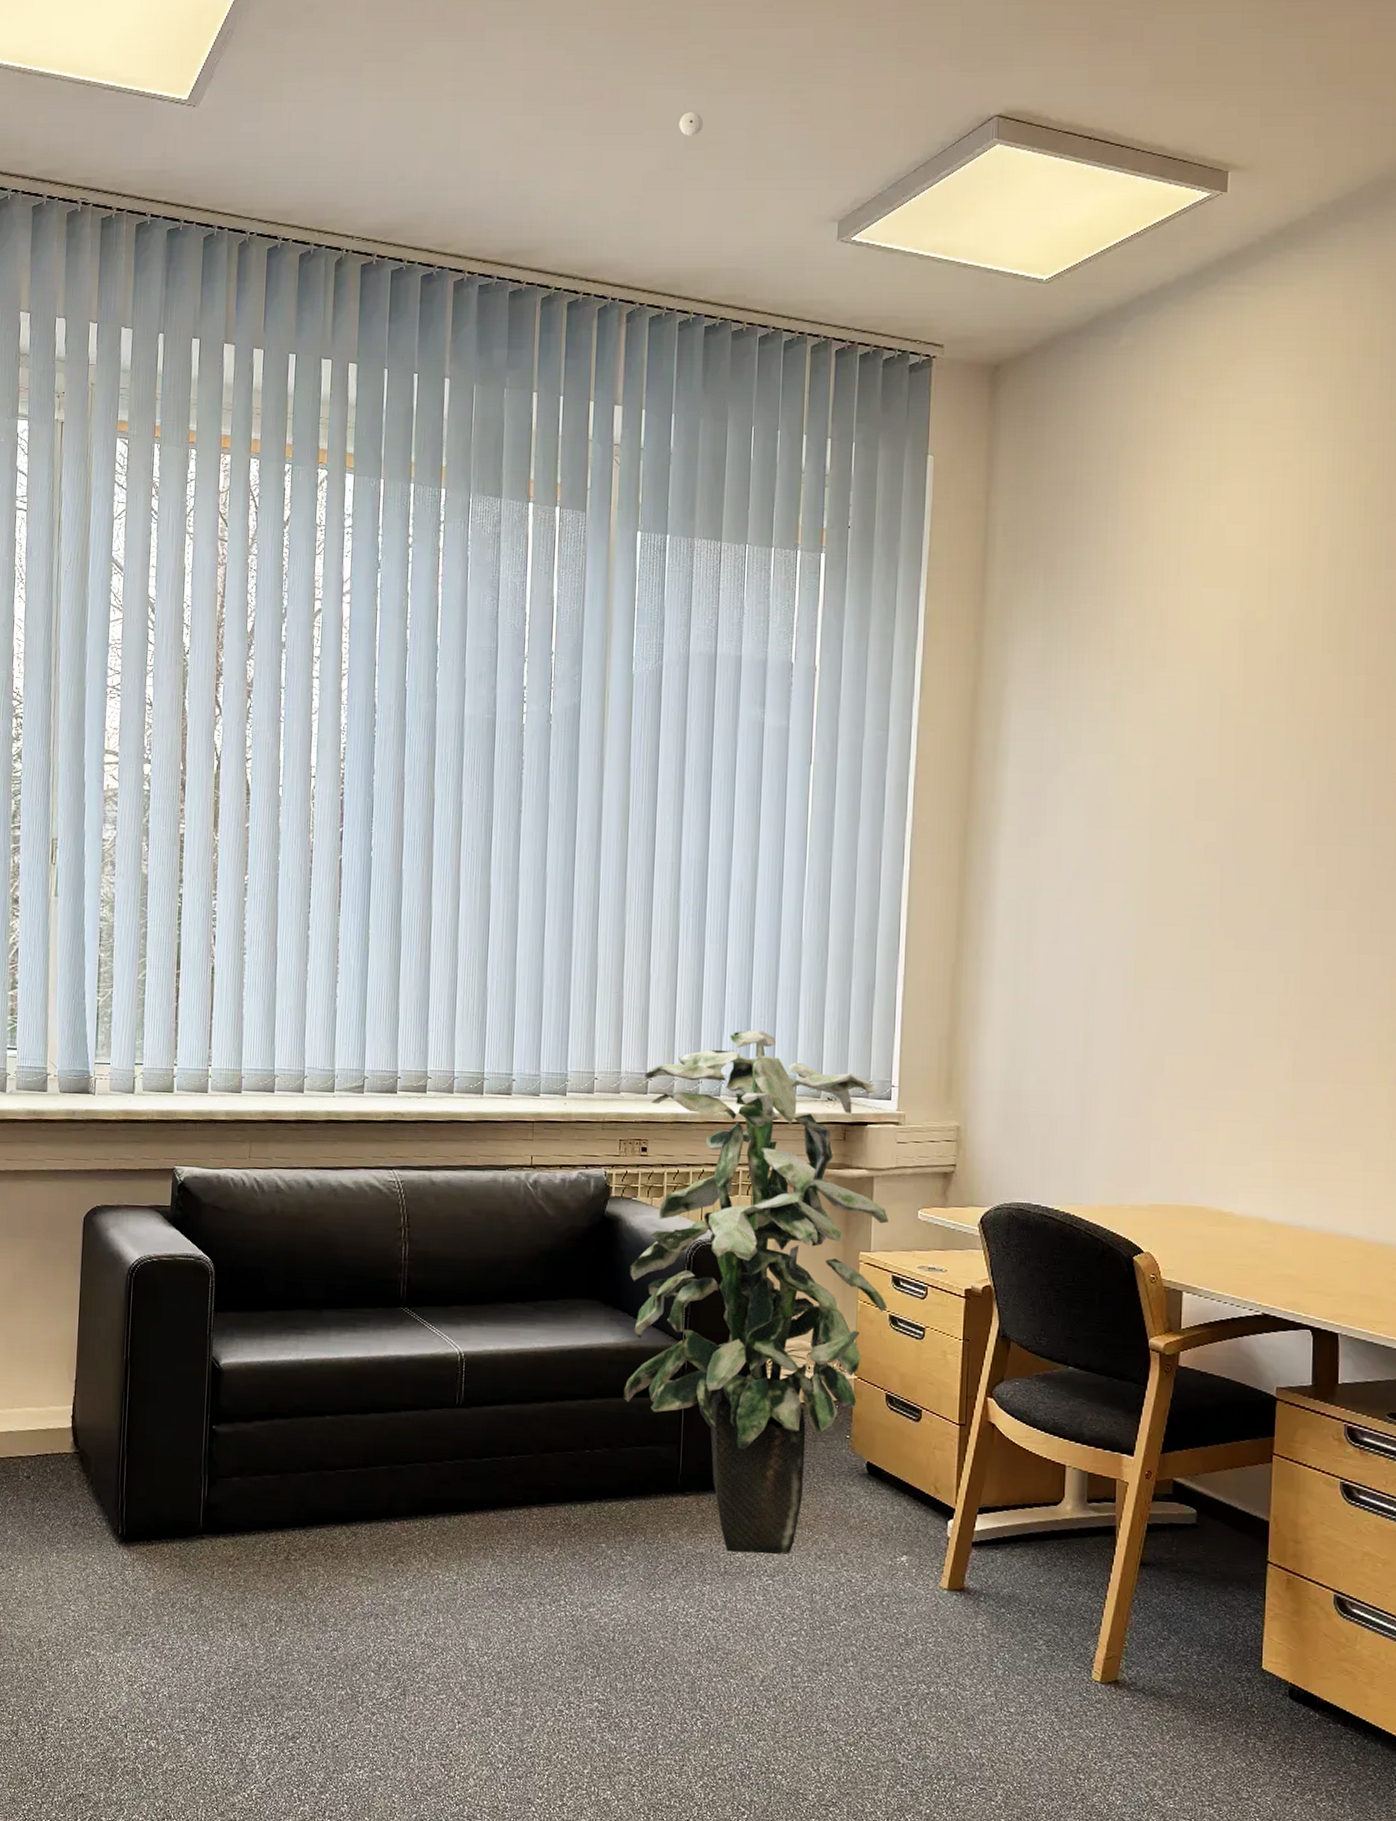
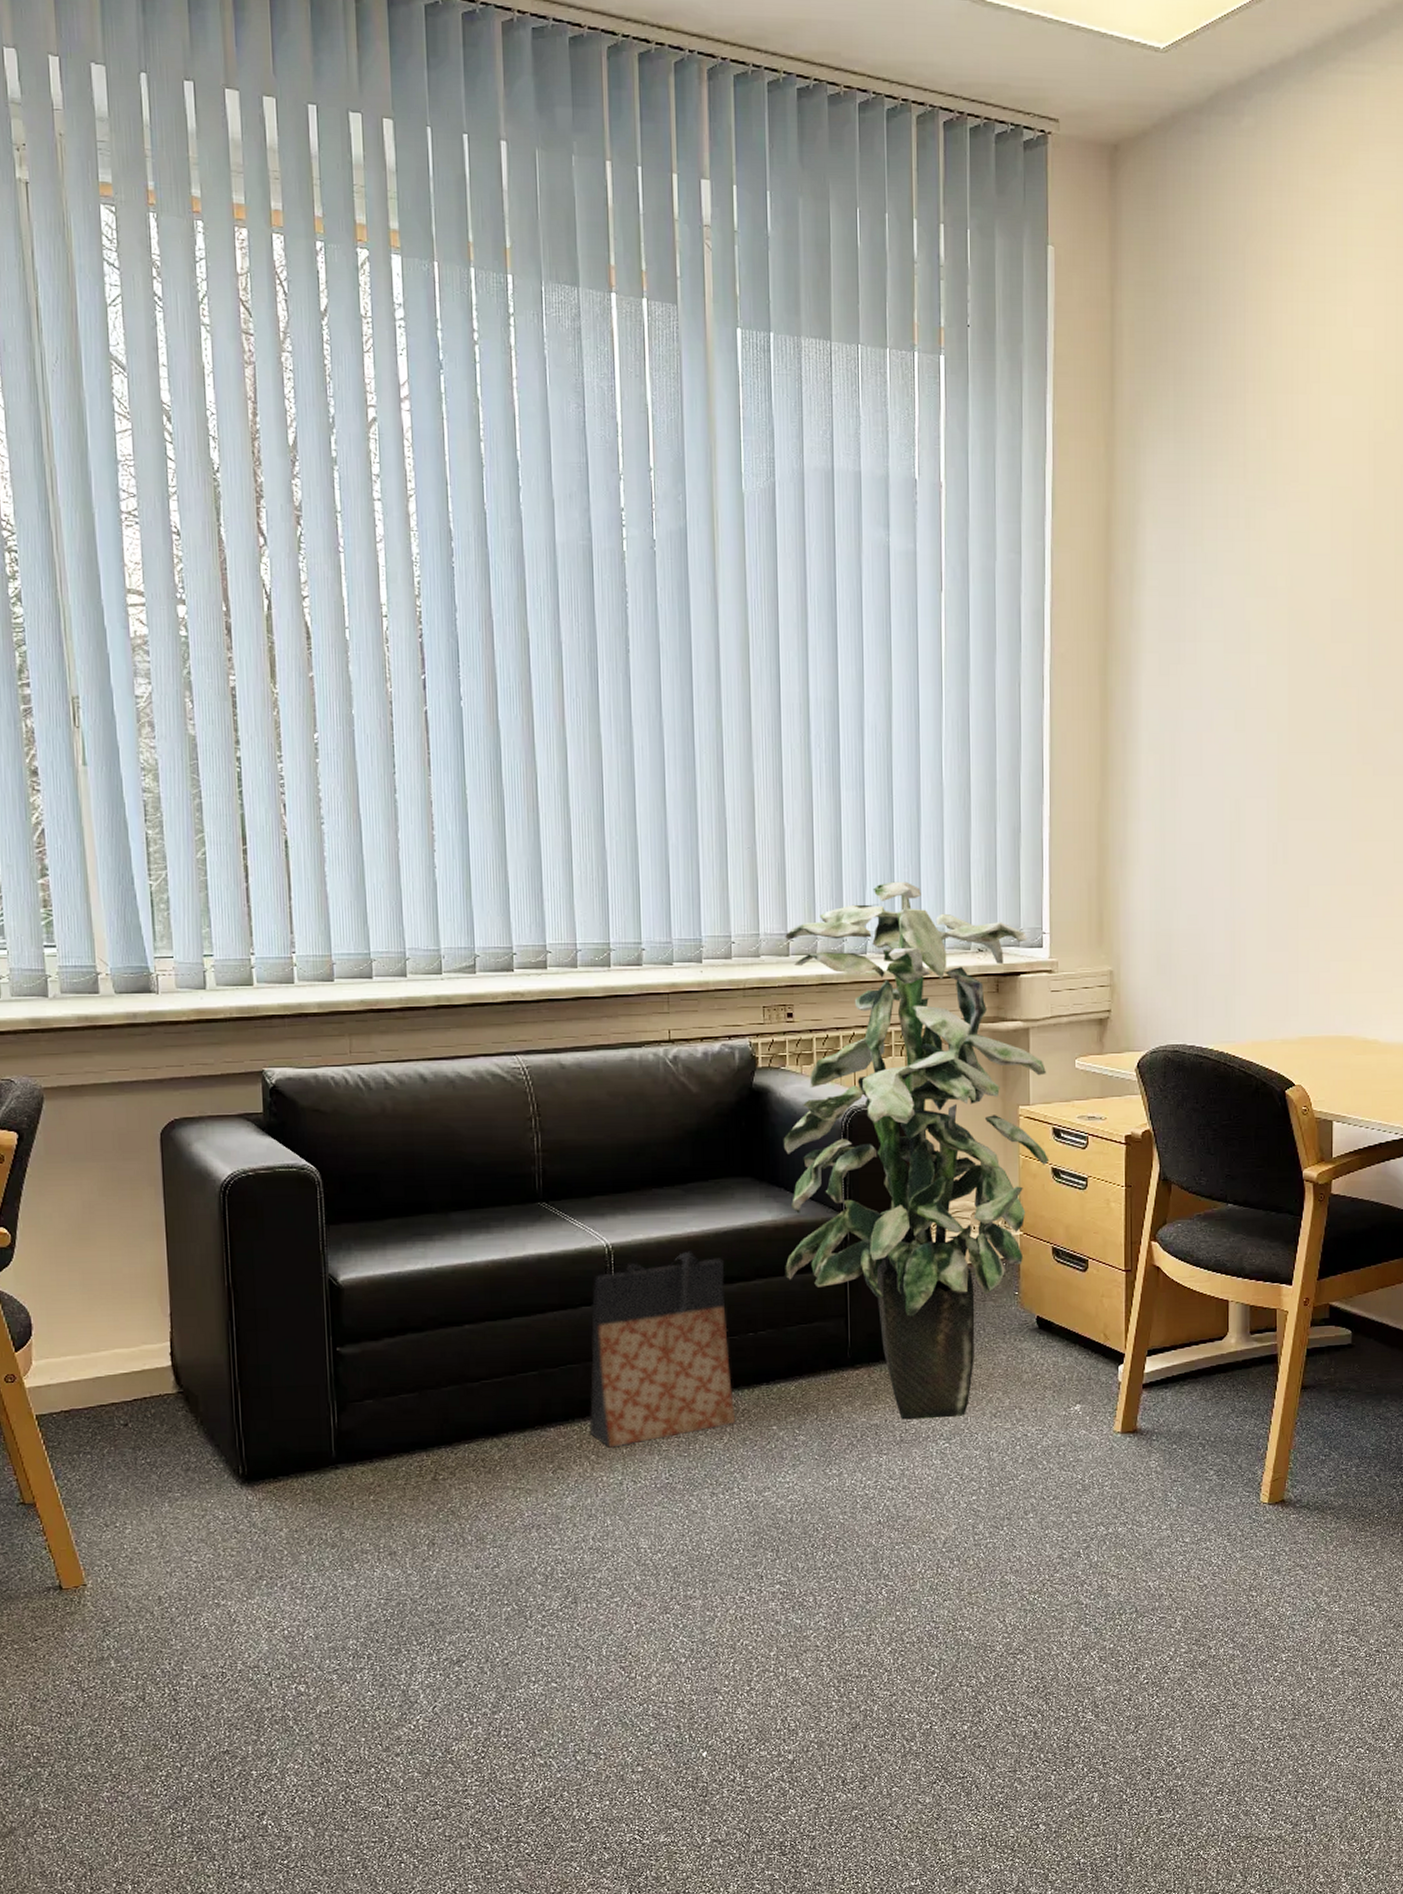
bag: none [430,1365,567,1548] -> present [589,1251,735,1448]

